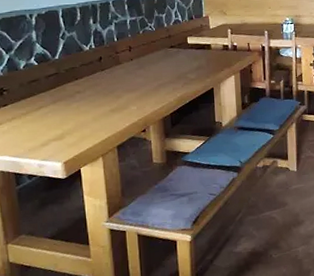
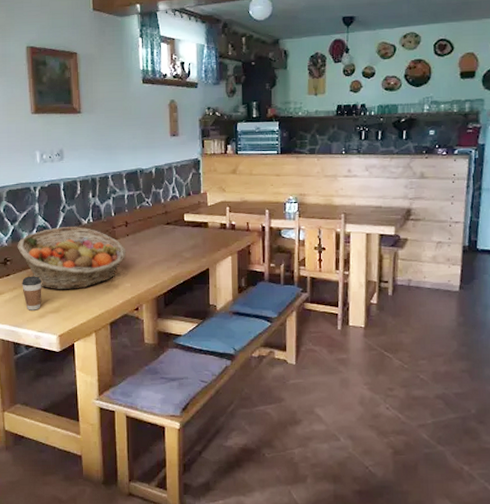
fruit basket: none [14,53,131,118] -> present [17,227,126,290]
coffee cup: none [21,104,44,140] -> present [22,276,42,310]

